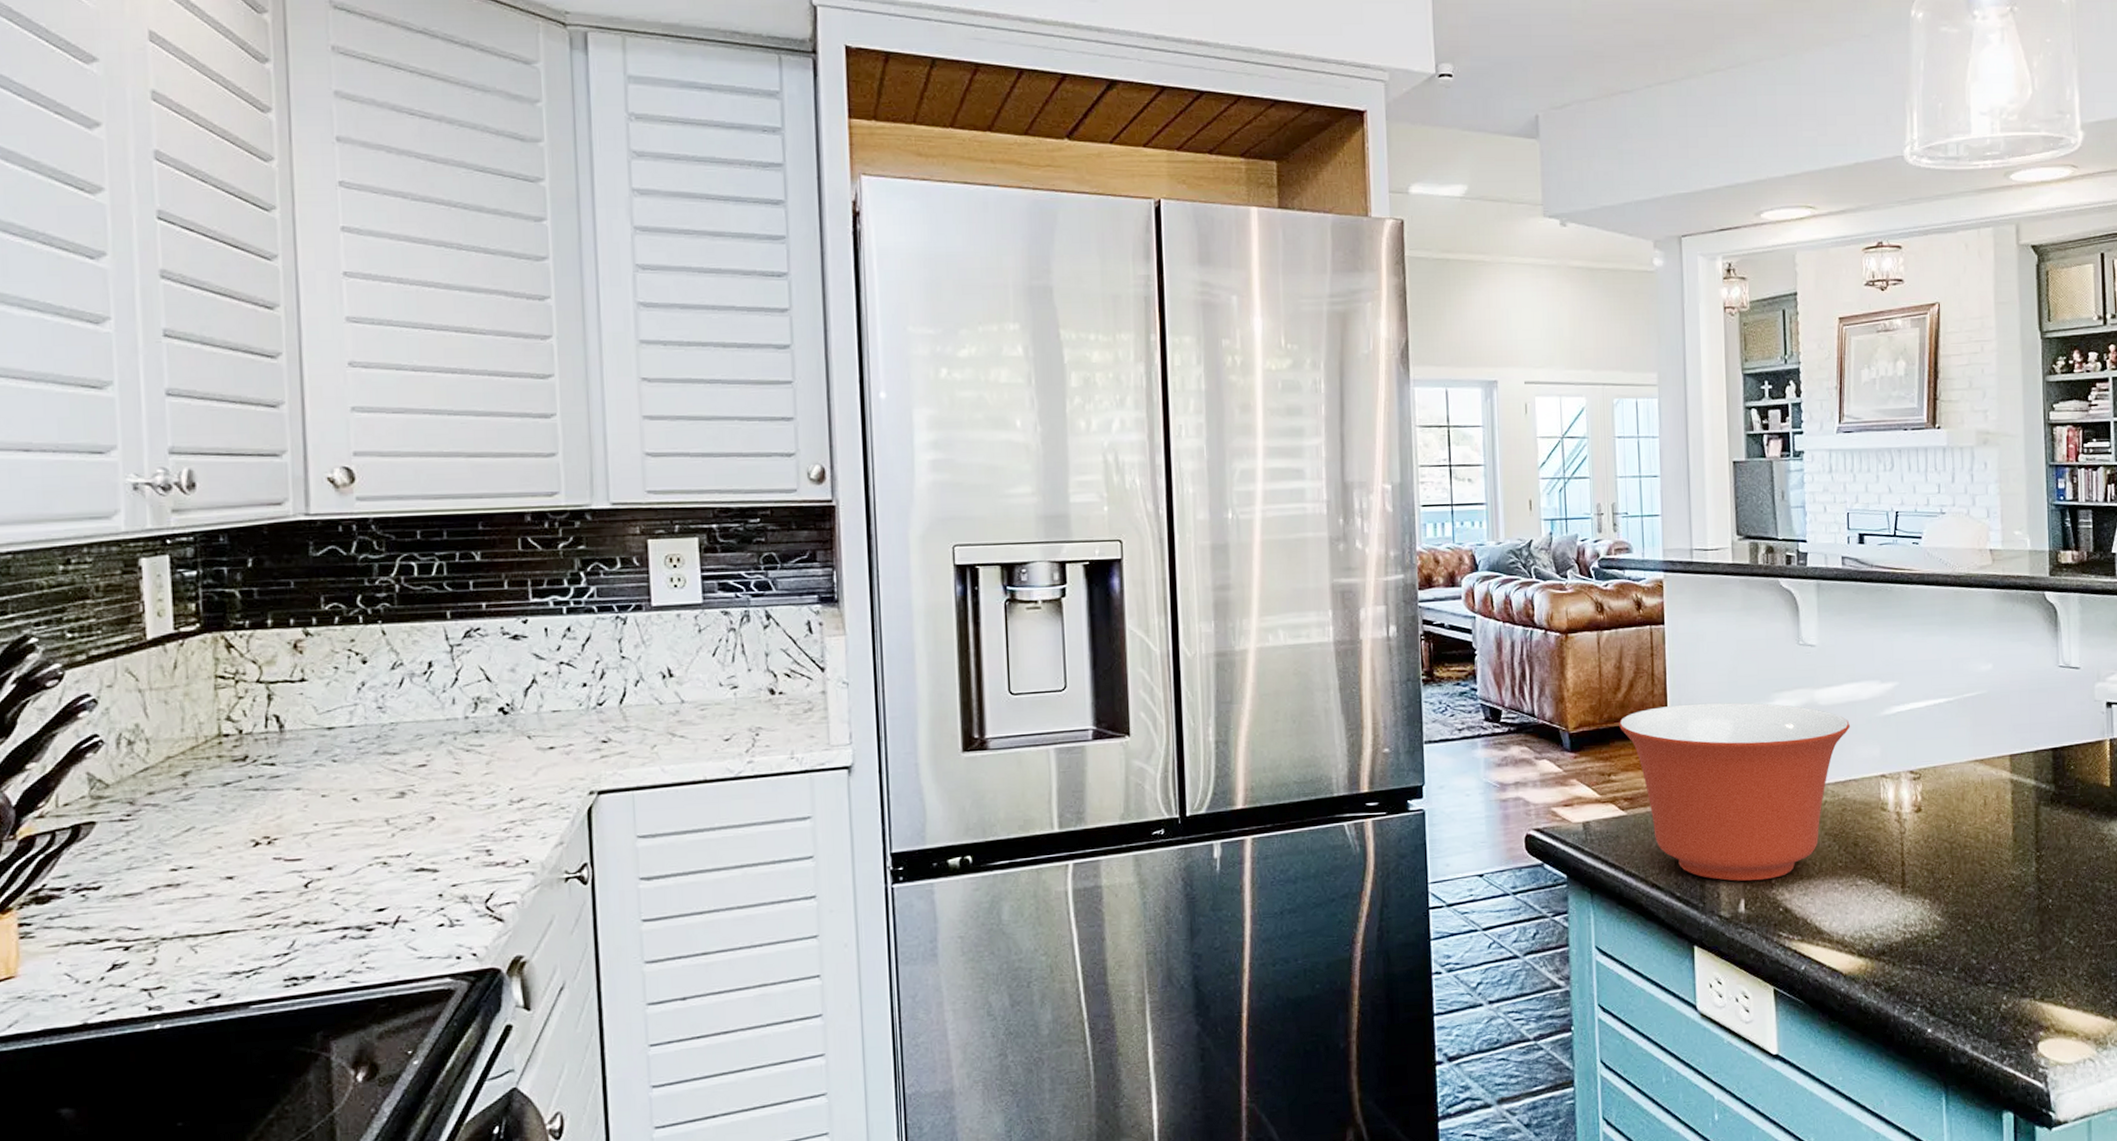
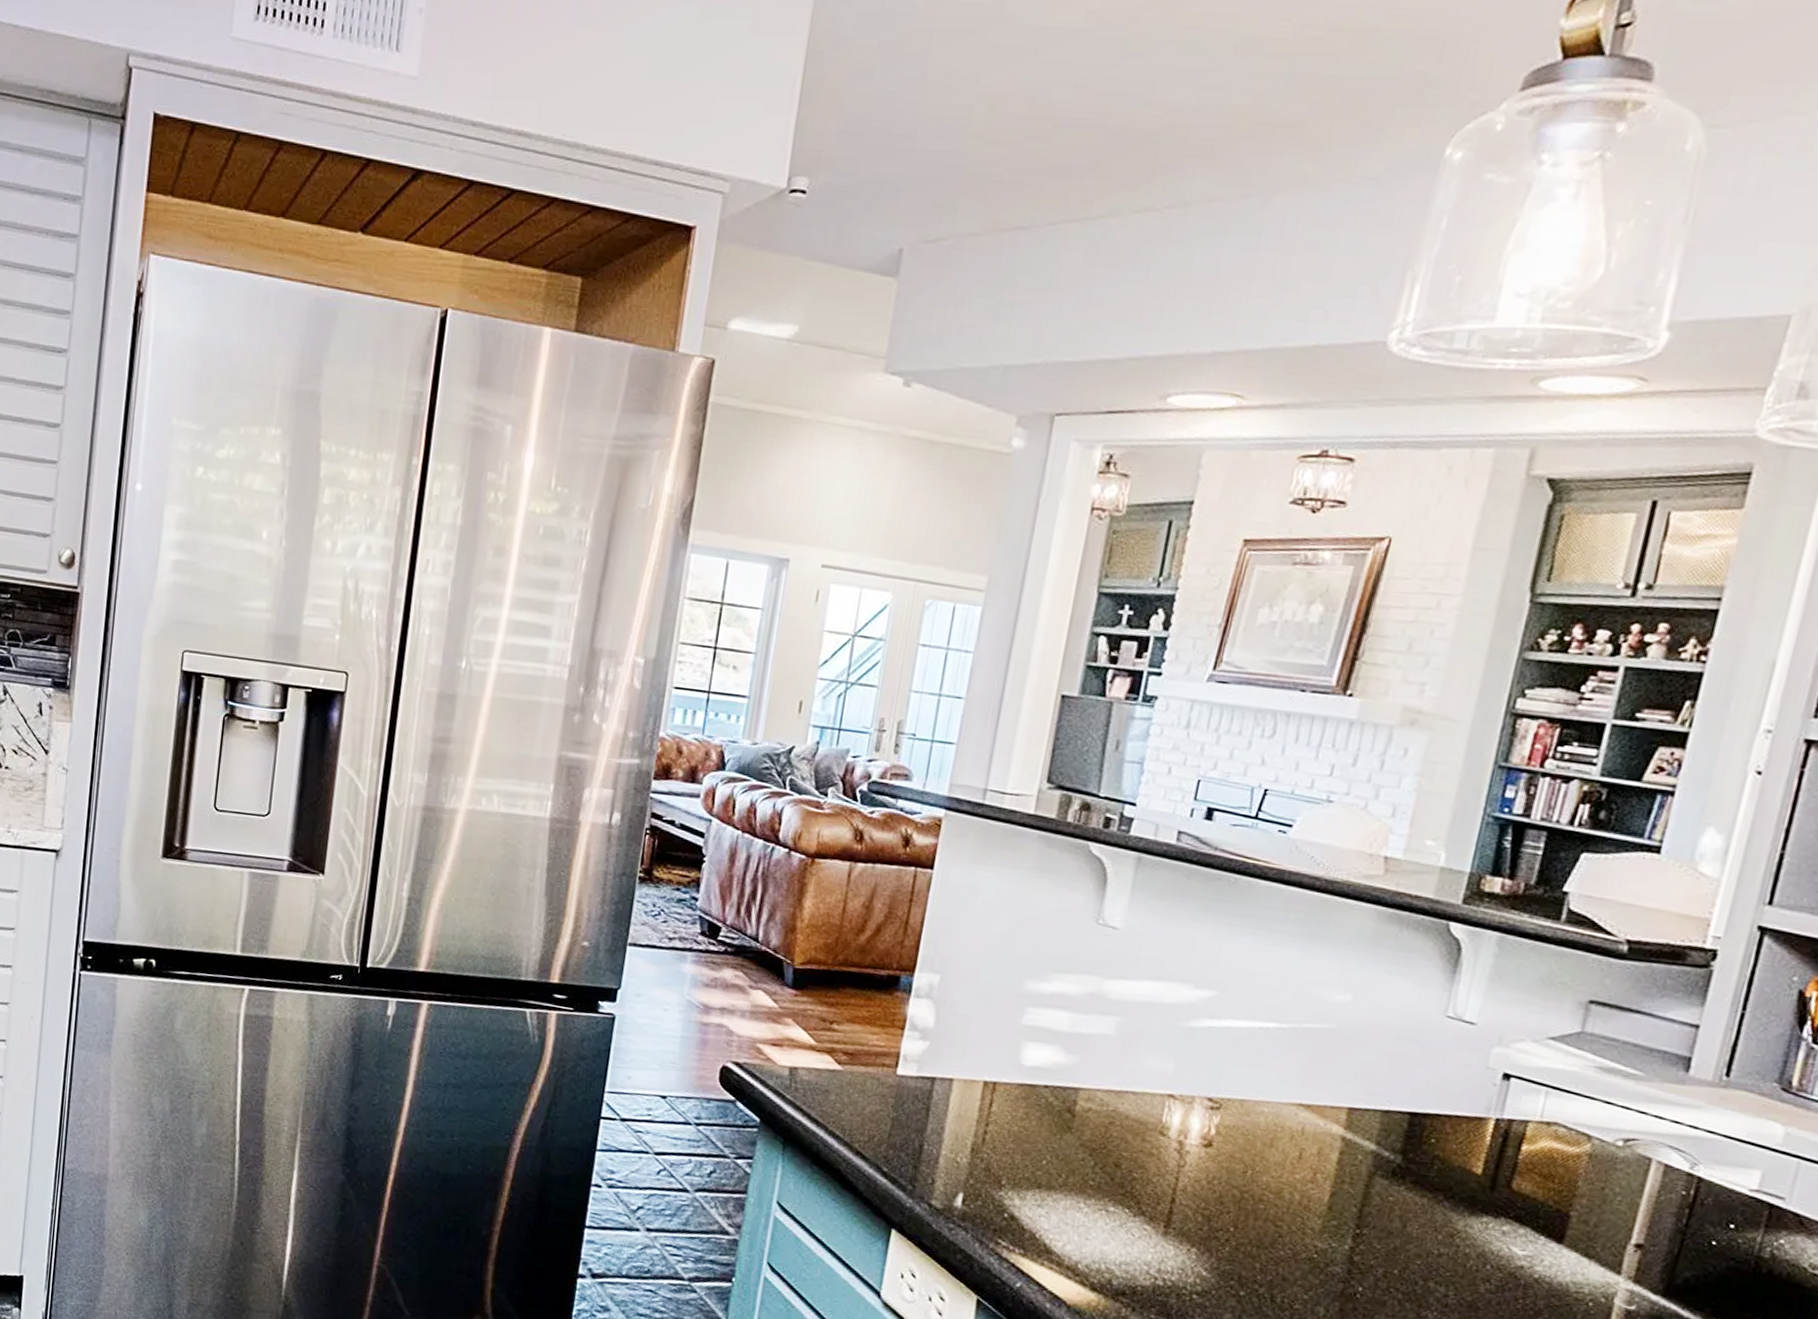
mixing bowl: present [1618,702,1850,881] -> none [853,959,1142,1180]

